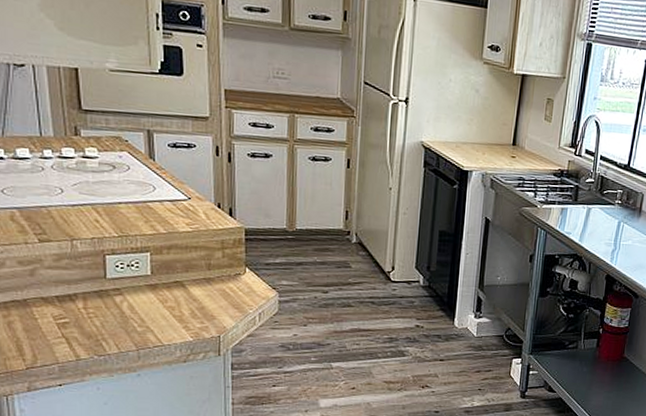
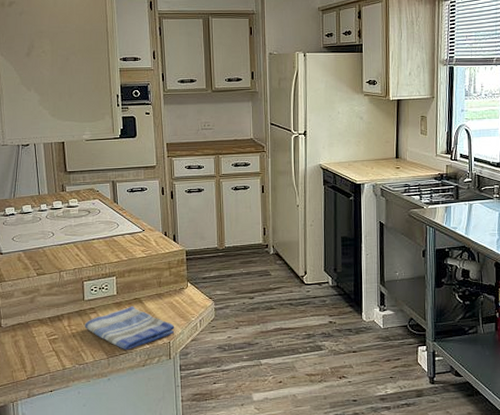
dish towel: none [106,290,227,343] -> present [84,306,175,351]

